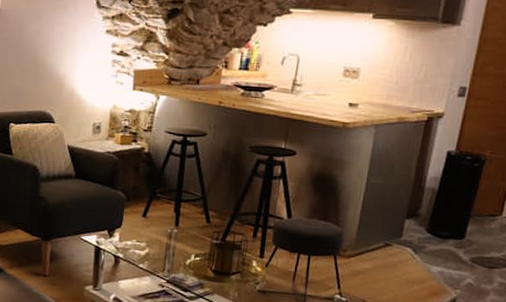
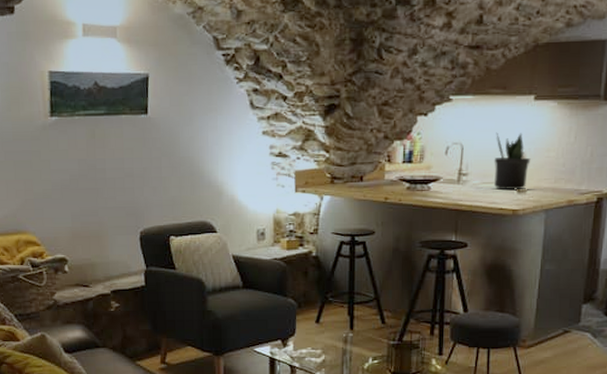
planter: none [327,46,365,103] -> present [494,132,531,190]

